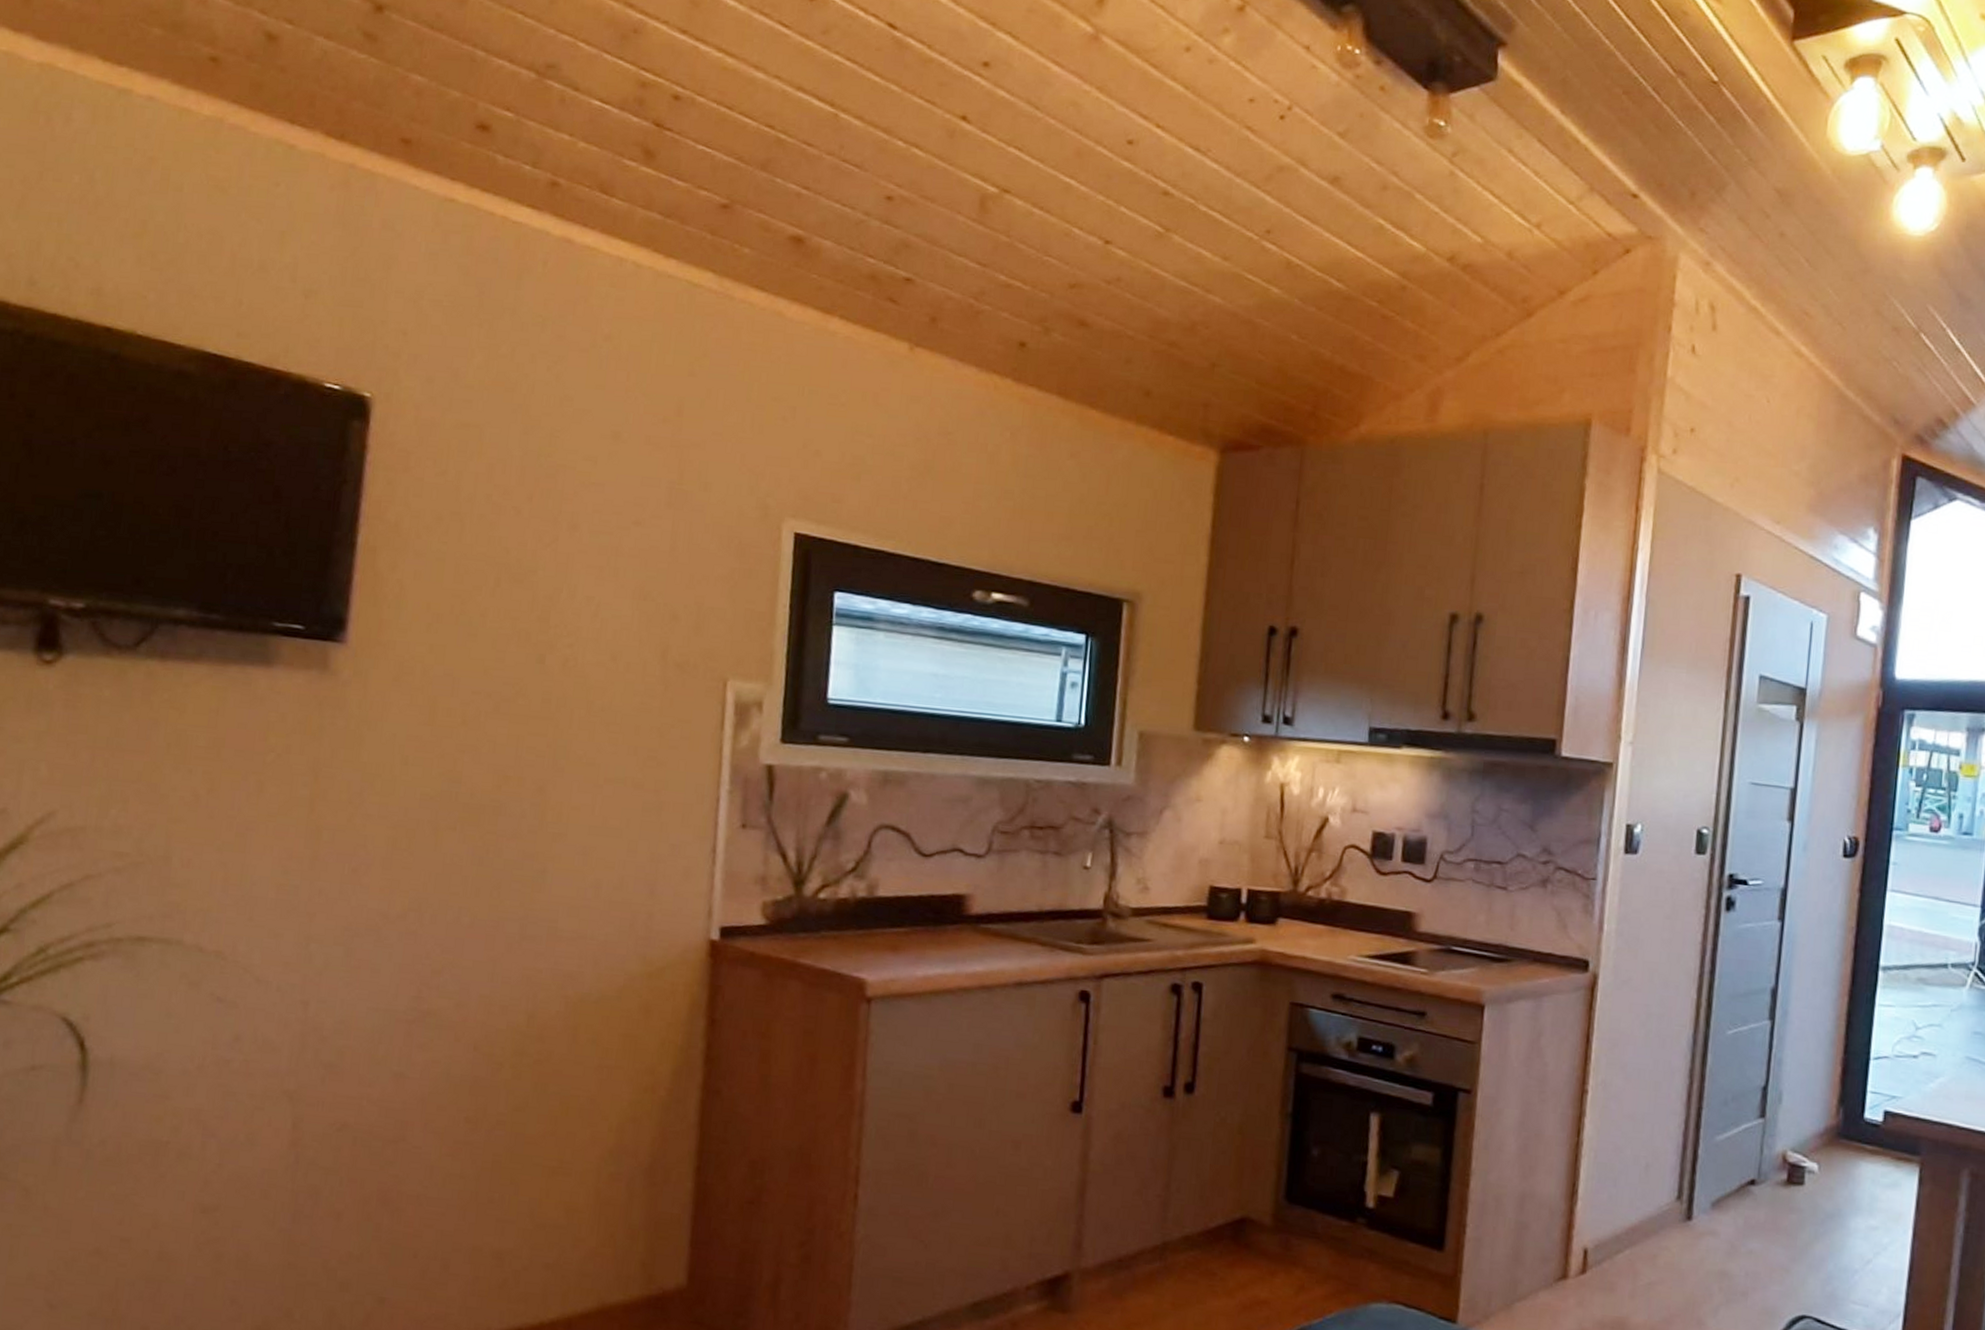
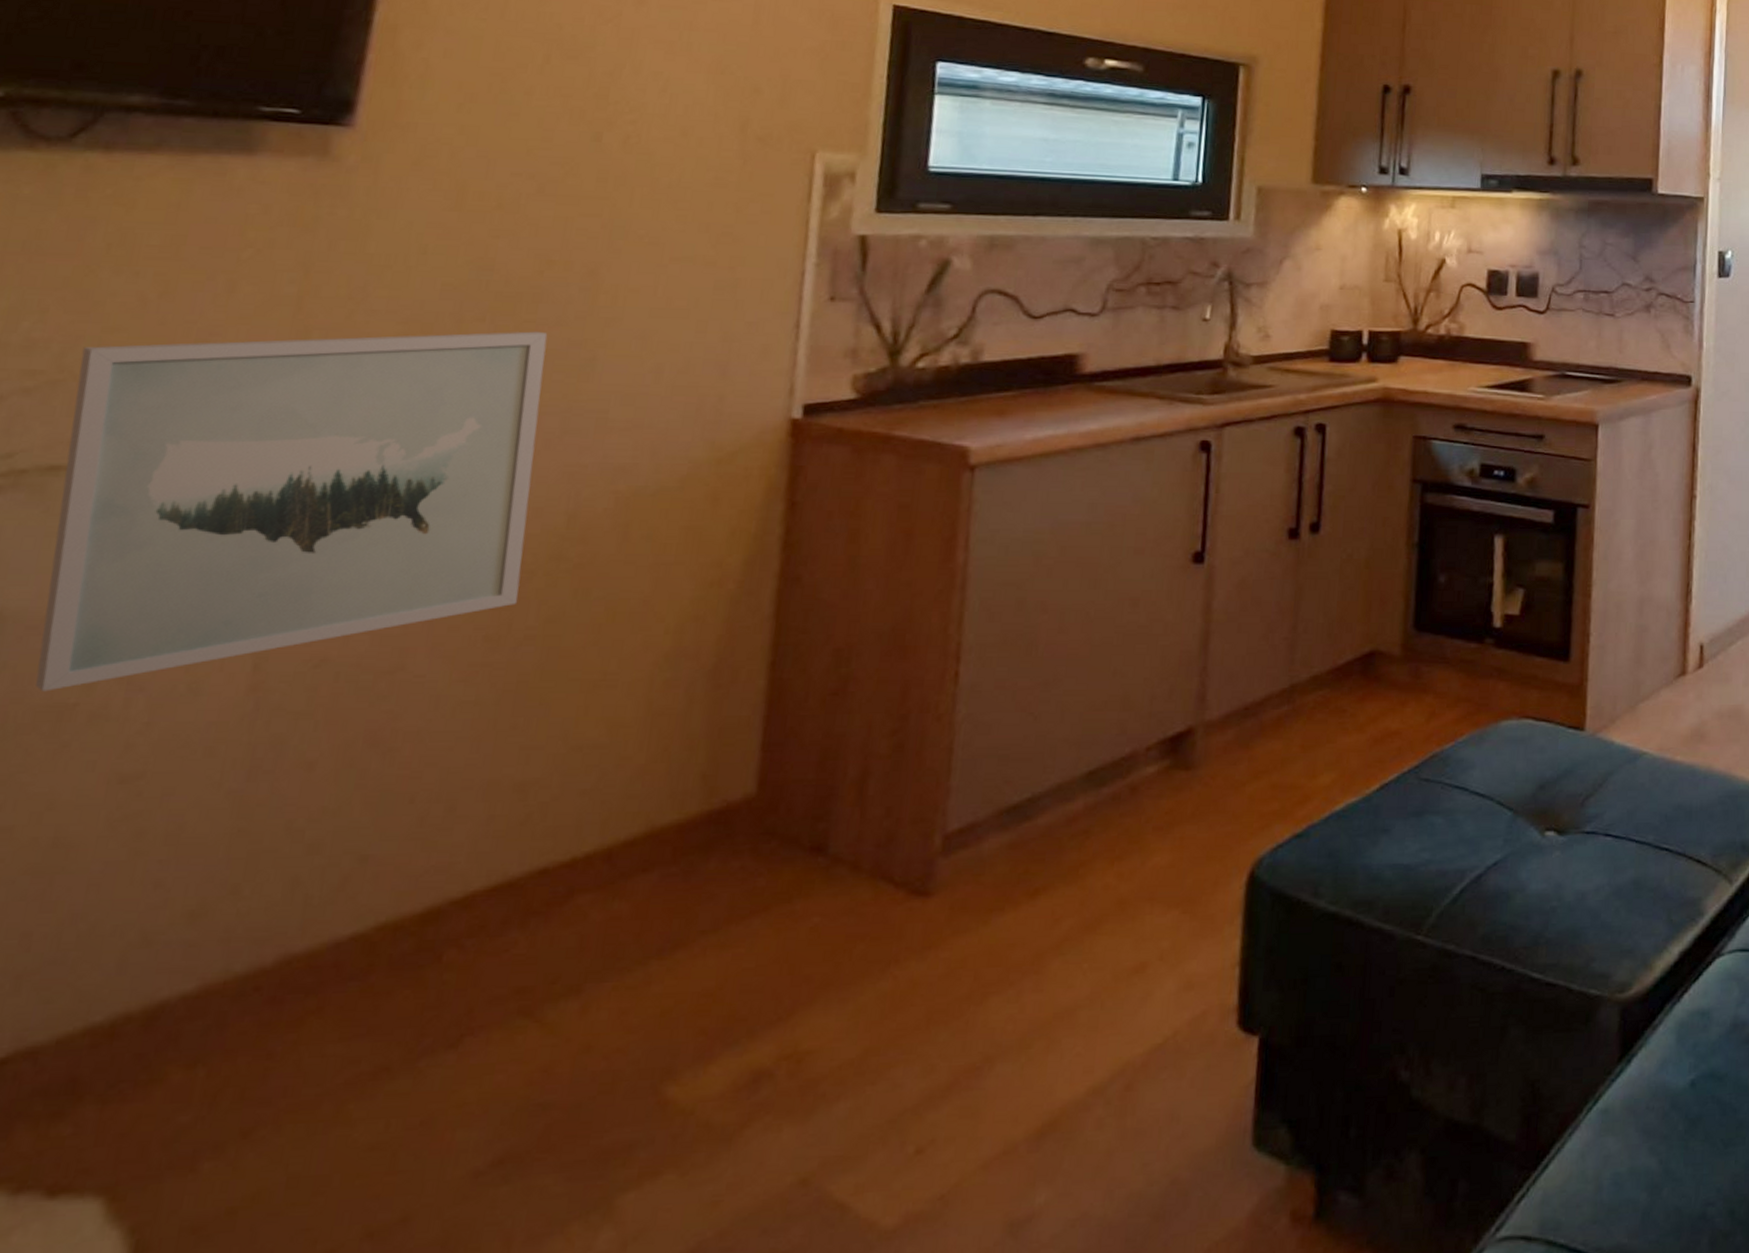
wall art: none [138,834,507,1129] -> present [35,331,548,692]

